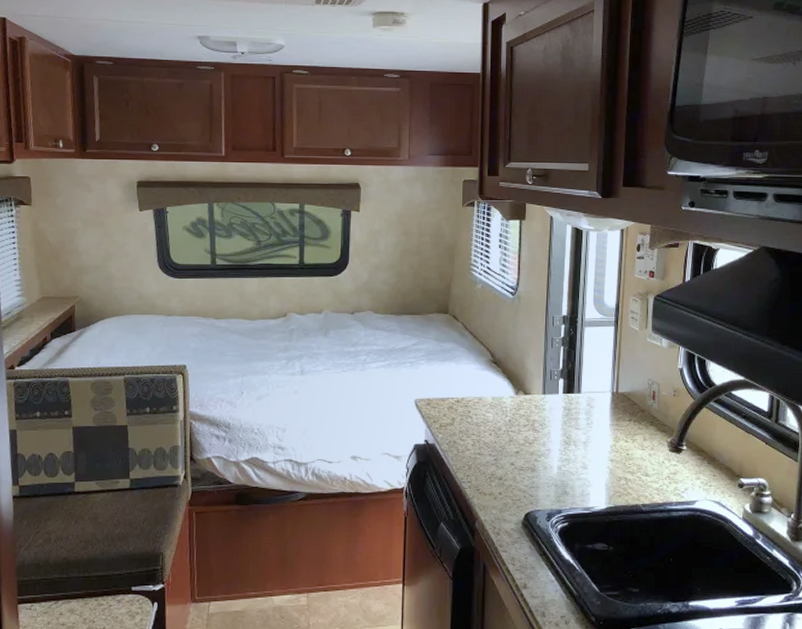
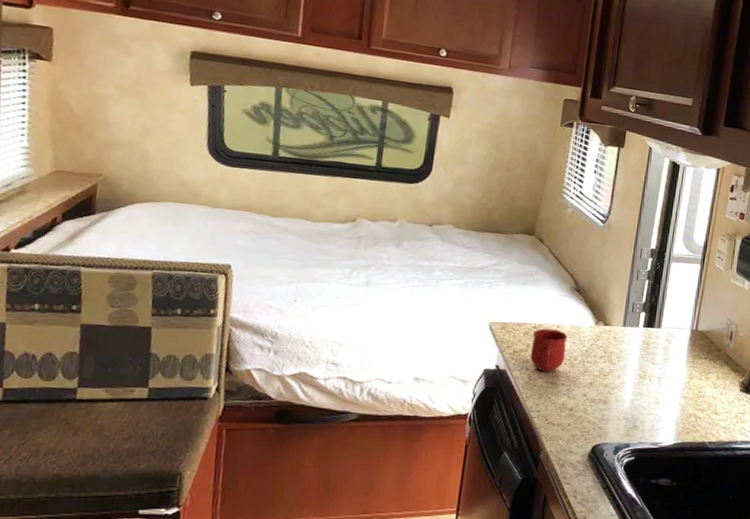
mug: none [456,402,490,444] -> present [530,328,568,373]

